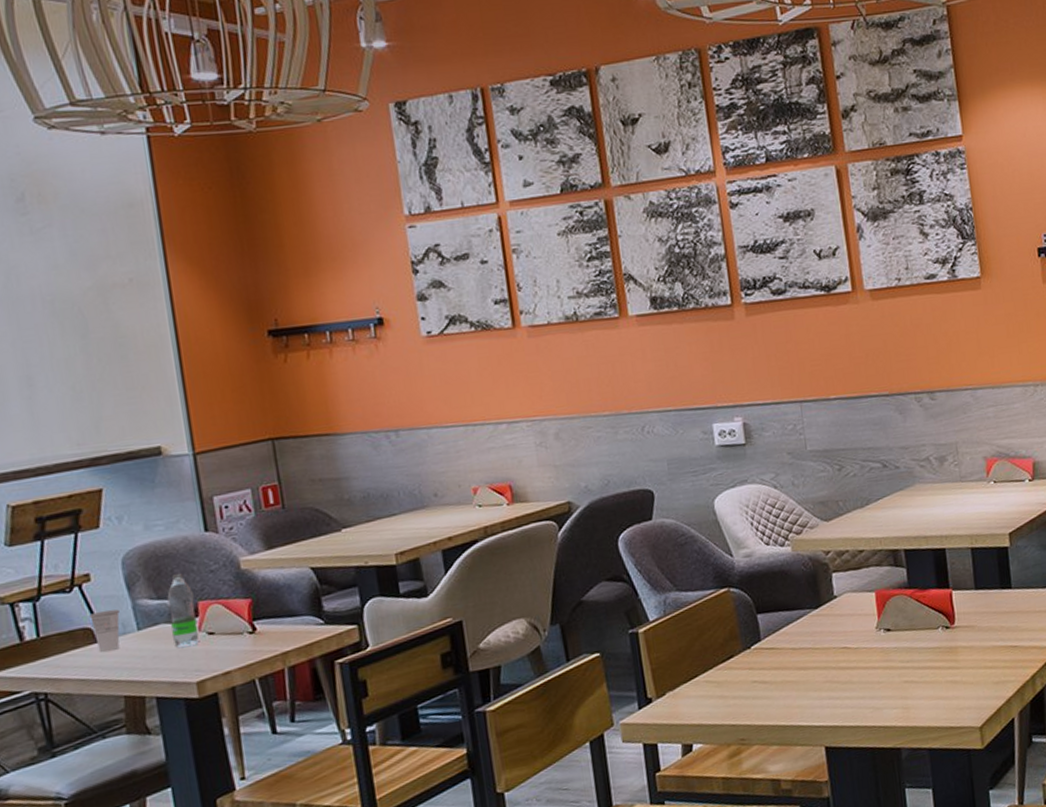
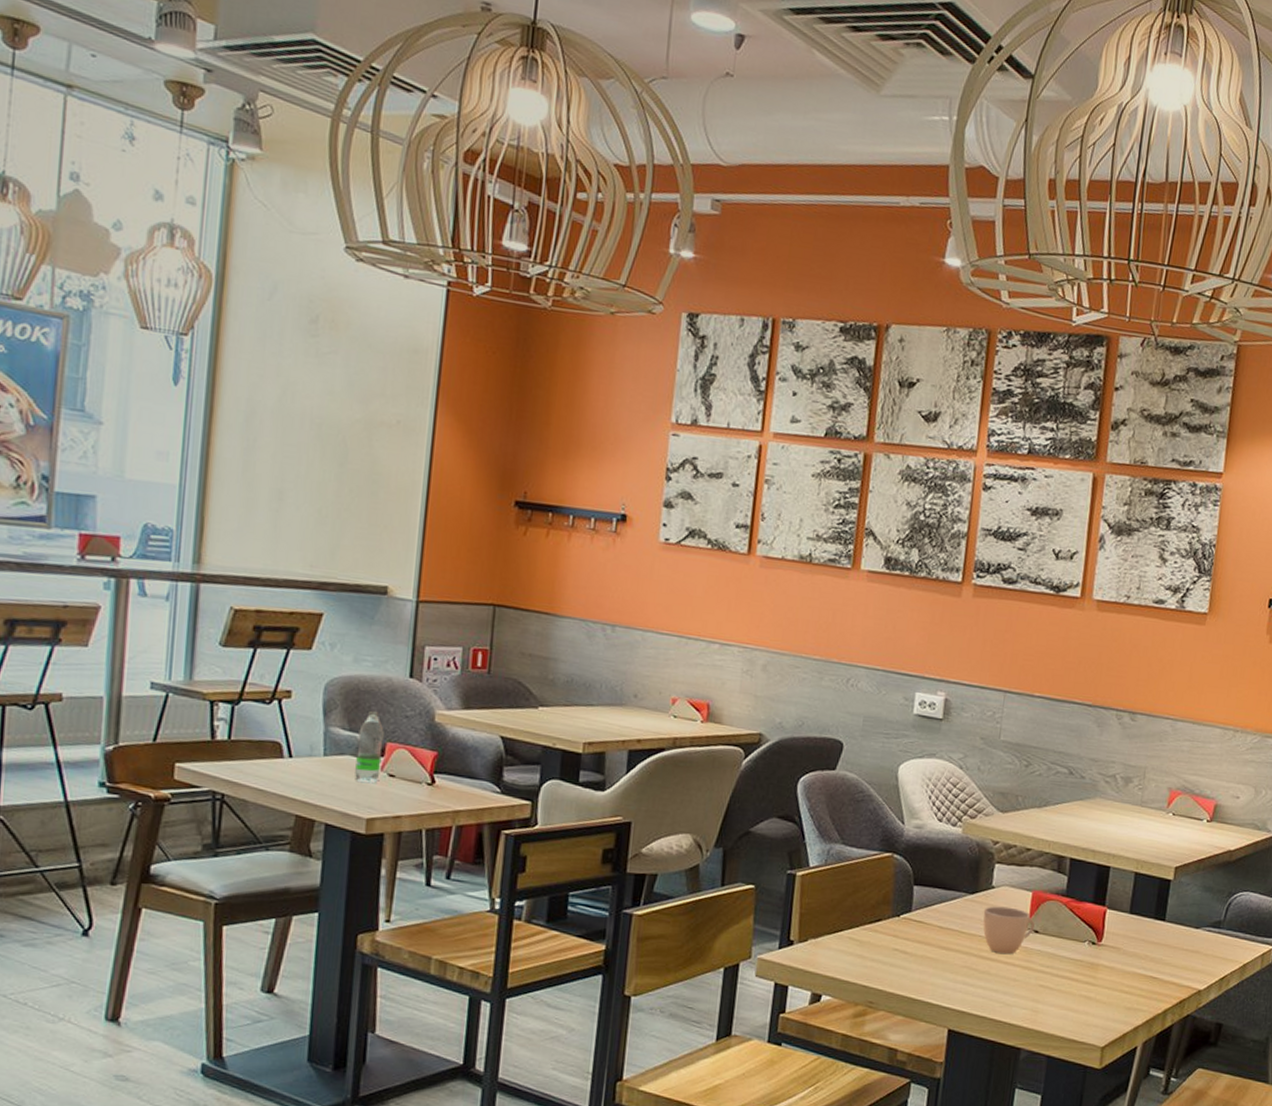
cup: present [90,609,120,653] -> none [282,729,311,770]
cup: none [831,611,886,661] -> present [983,906,1036,955]

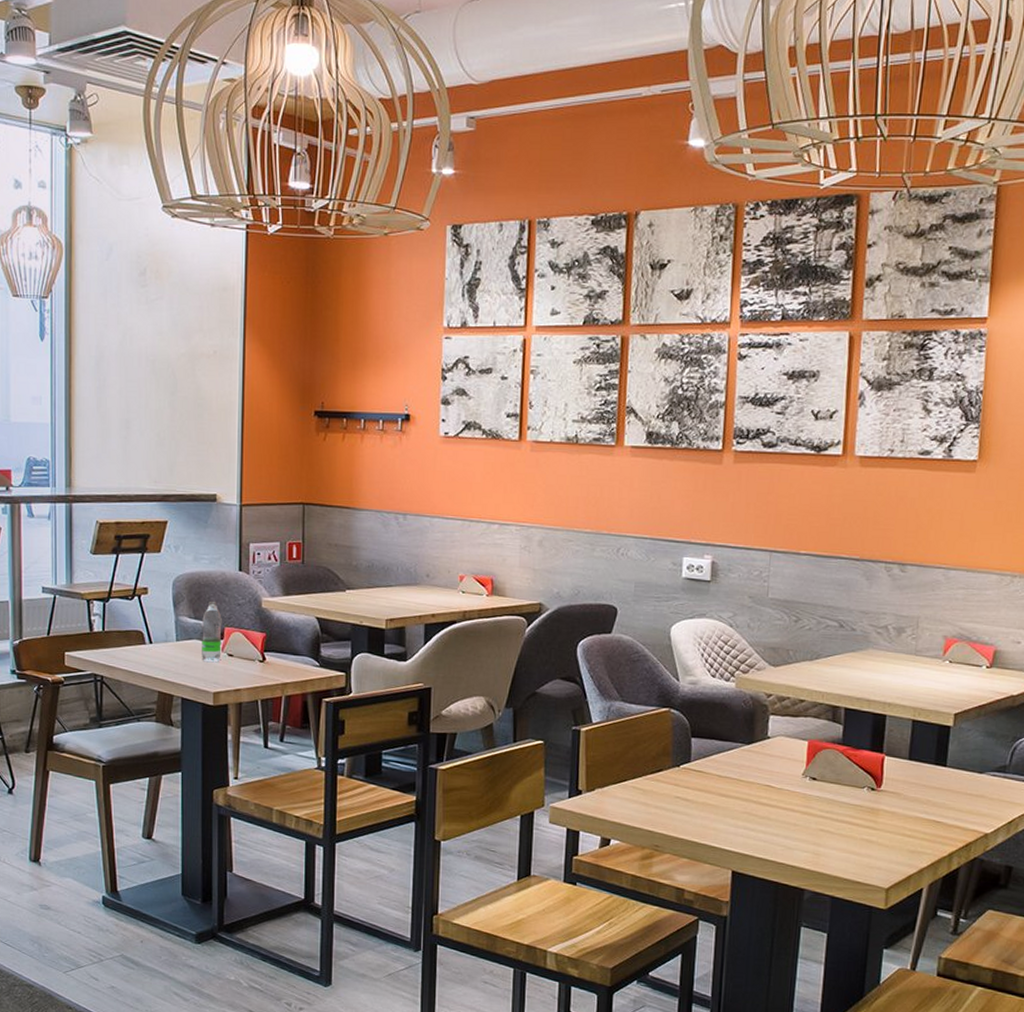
cup: present [983,906,1036,955] -> none [760,755,813,801]

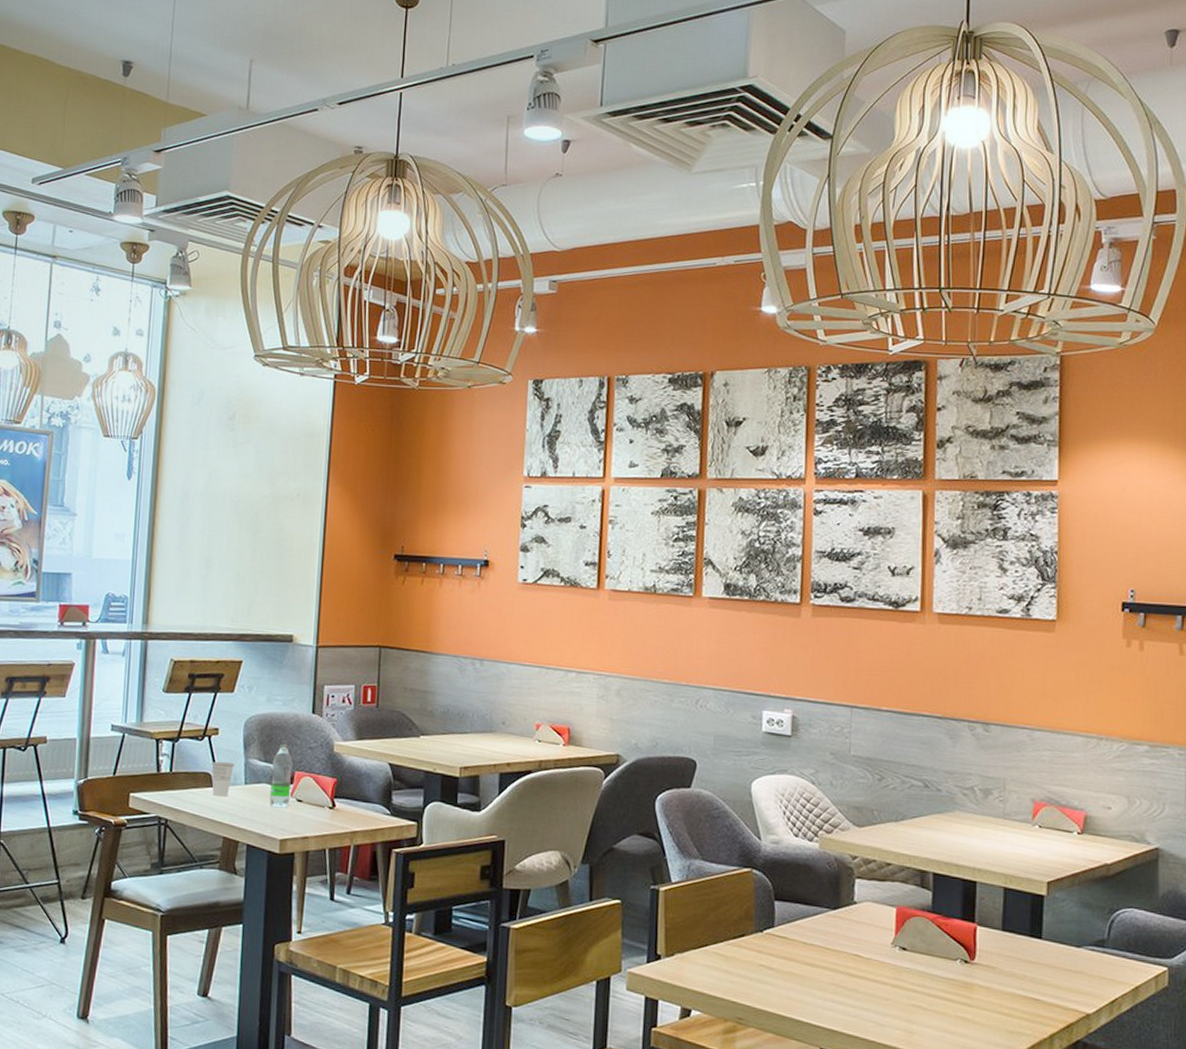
cup: none [143,619,165,654] -> present [211,761,234,797]

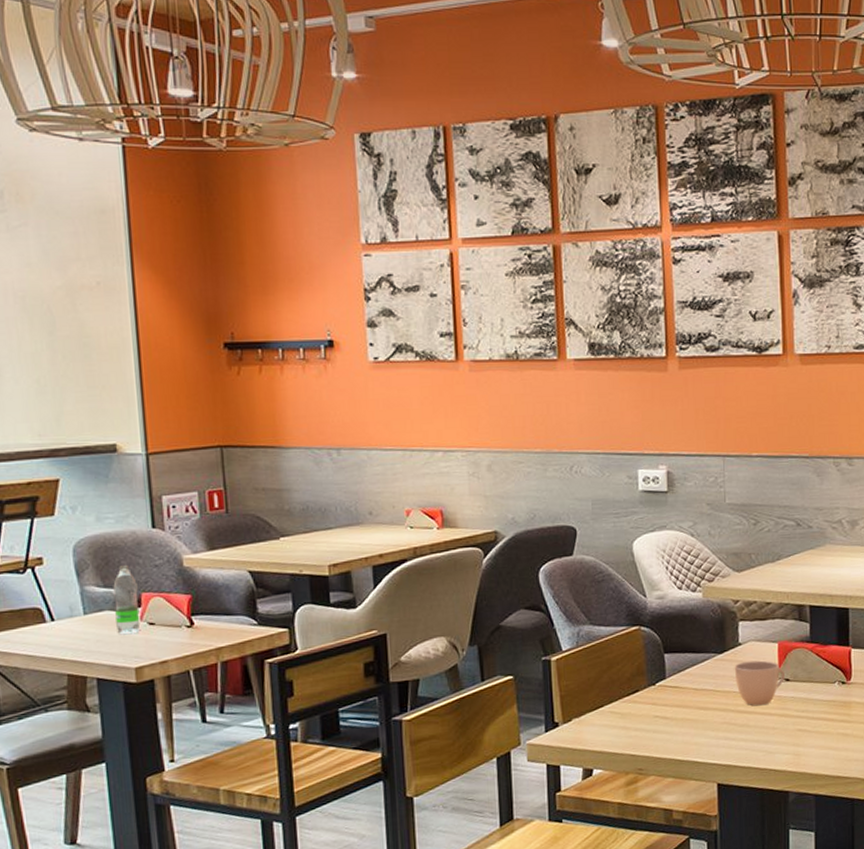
cup: present [211,761,234,797] -> none [40,592,68,633]
cup: none [847,922,903,972] -> present [734,660,786,706]

